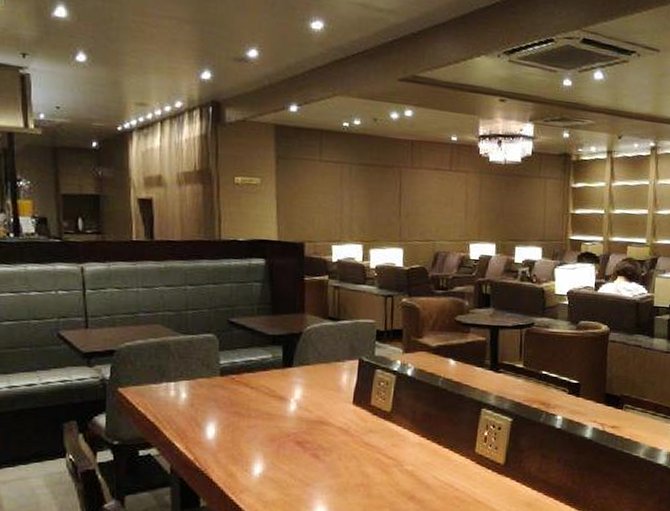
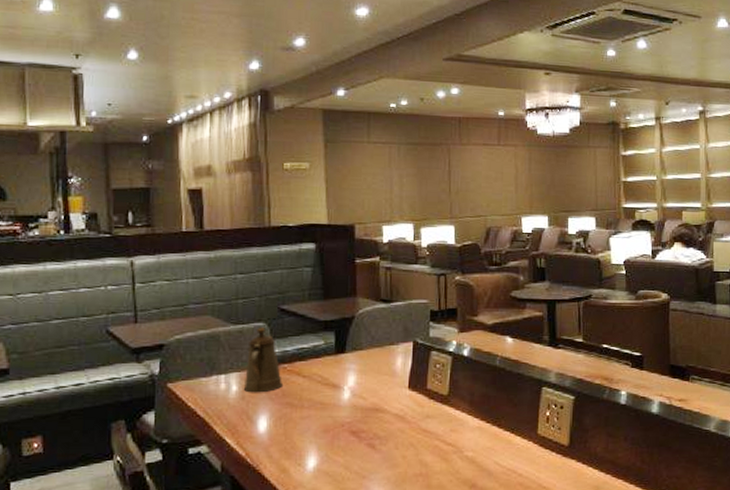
coffee pot: none [193,339,231,401] -> present [244,328,282,393]

